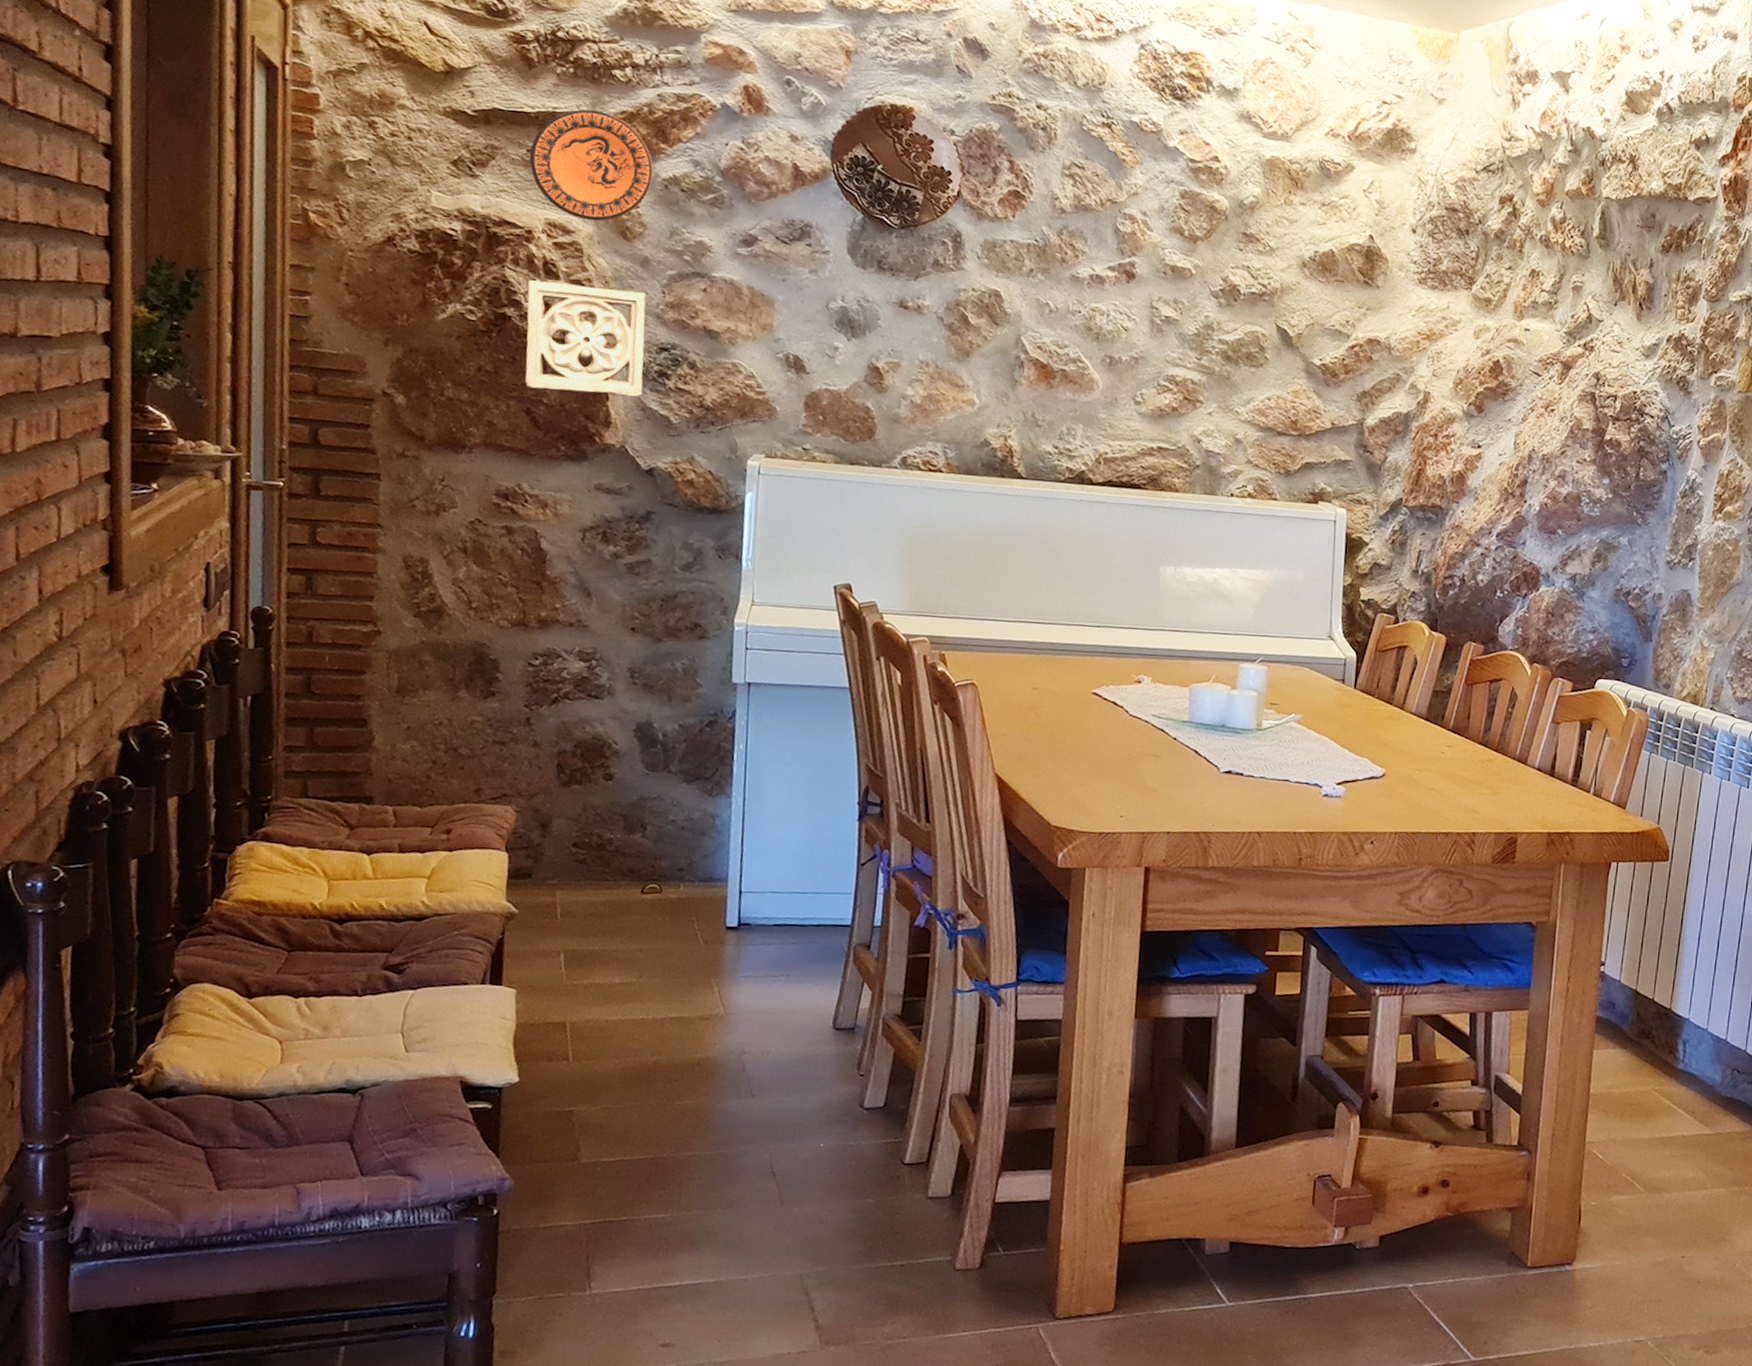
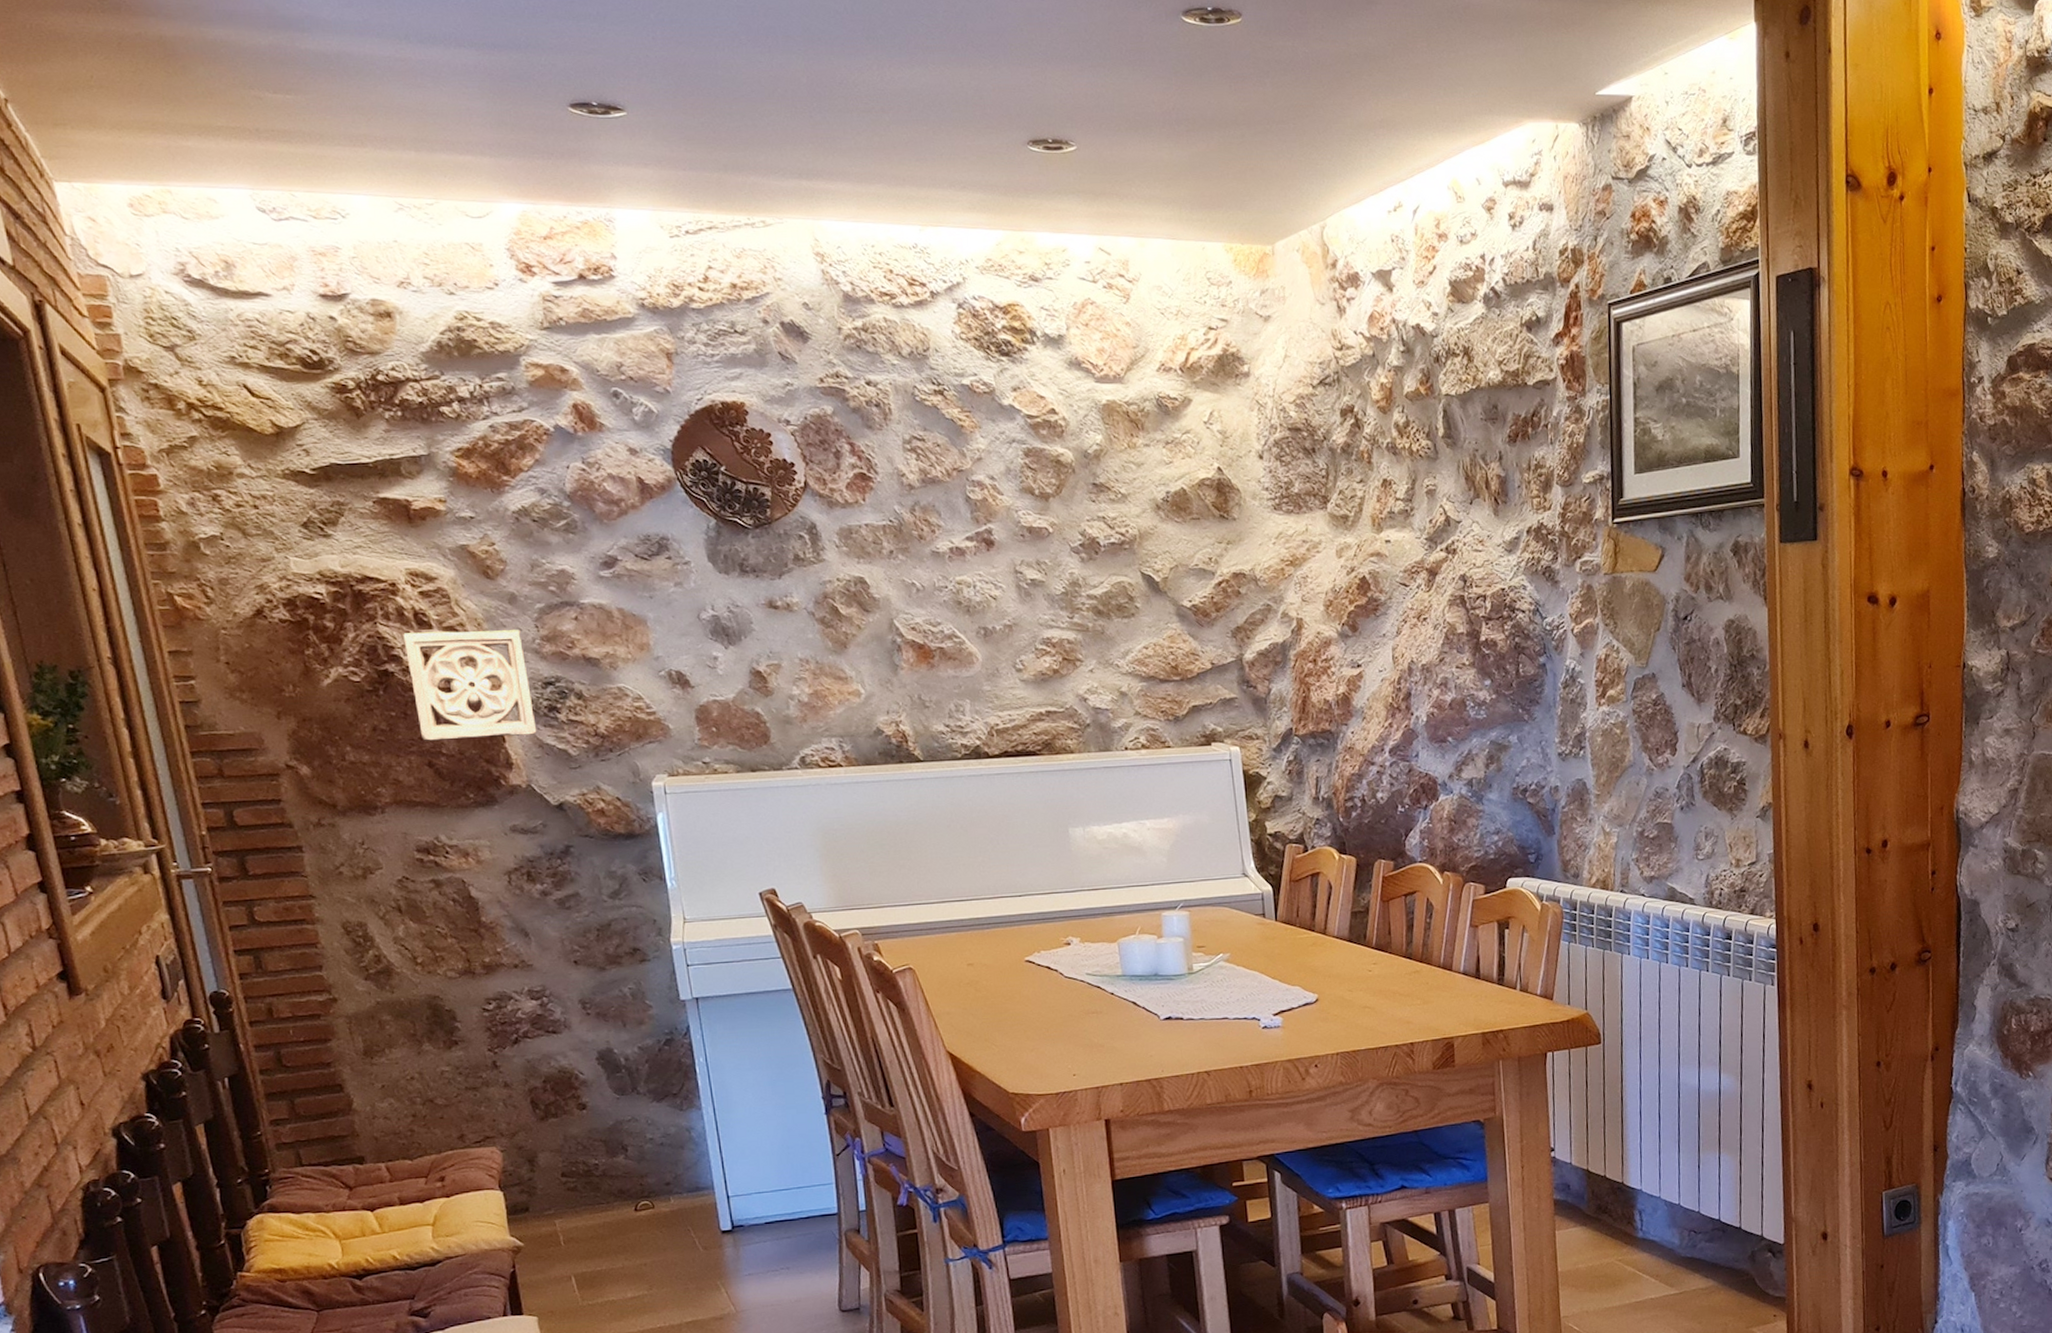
decorative plate: present [529,109,654,222] -> none [376,452,503,565]

